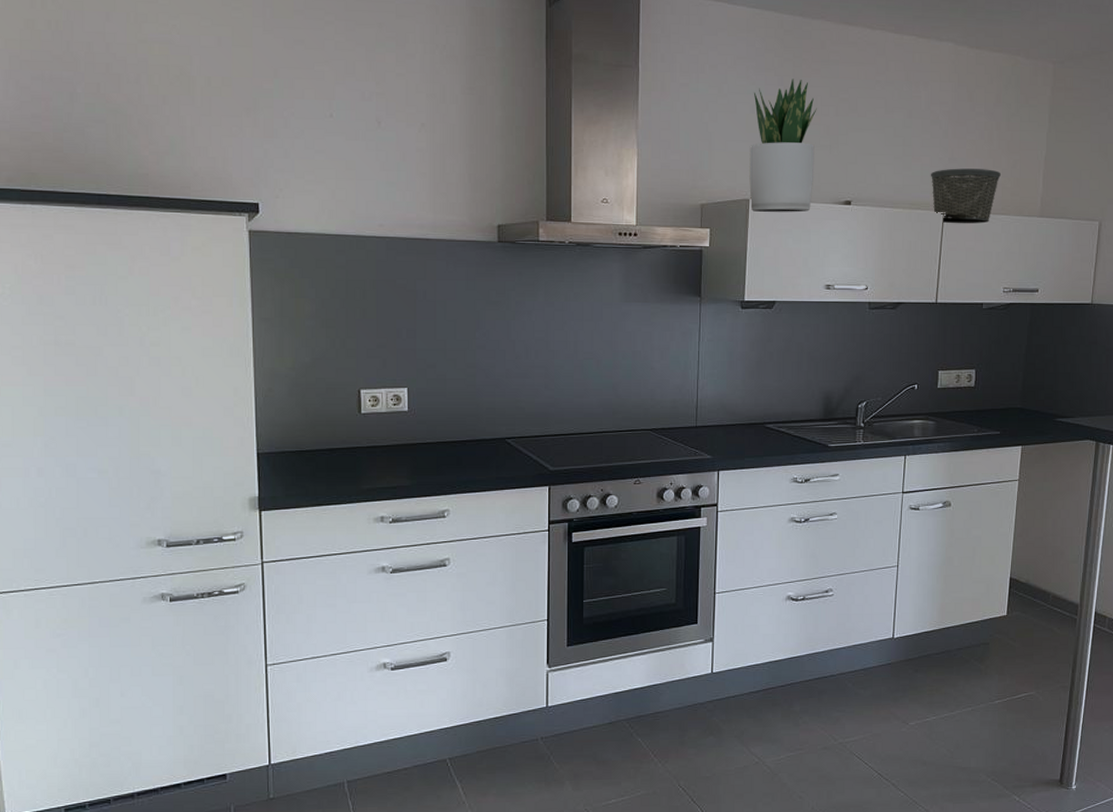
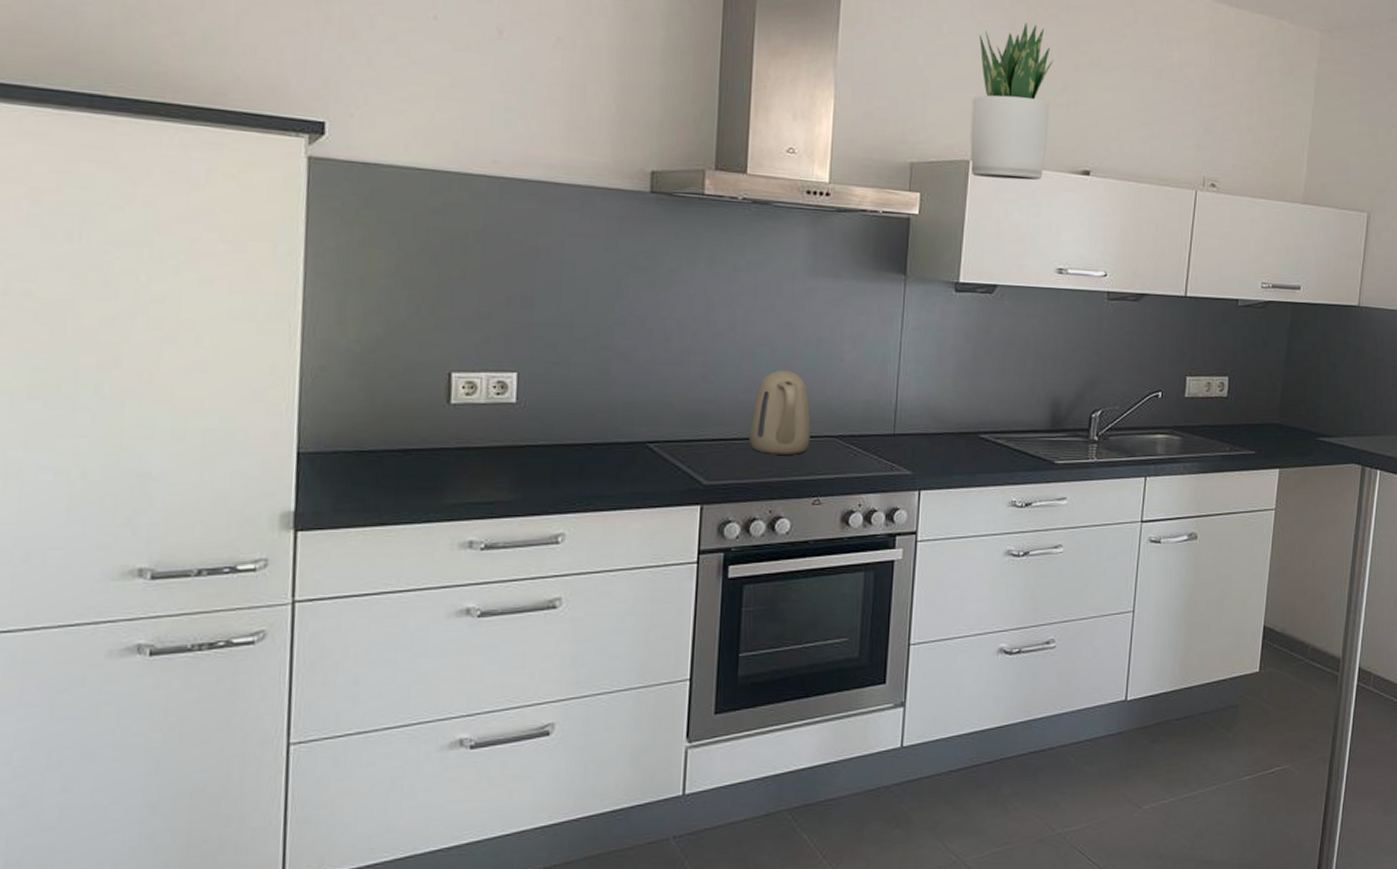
kettle: none [582,378,630,446] -> present [748,369,811,456]
basket: present [930,168,1001,224] -> none [1181,141,1261,207]

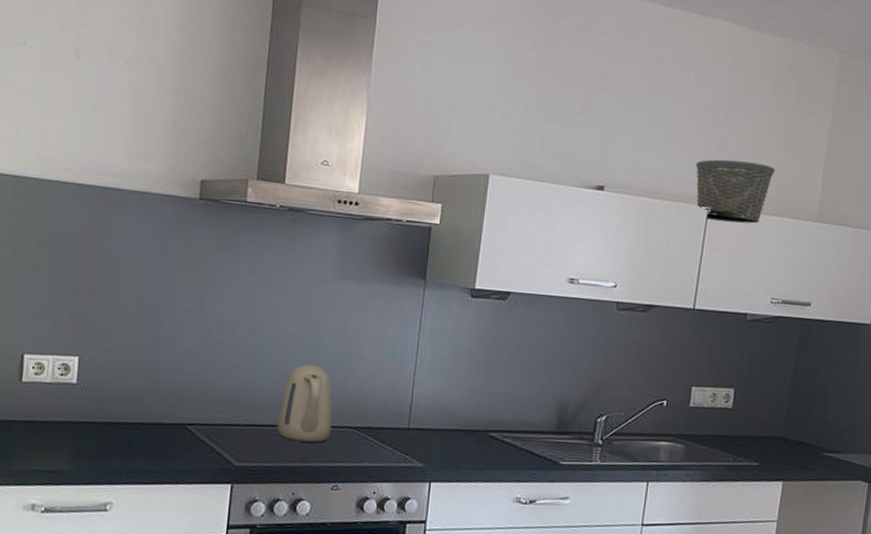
planter: present [970,22,1054,180] -> none [490,45,573,194]
basket: none [1181,141,1261,207] -> present [695,159,775,224]

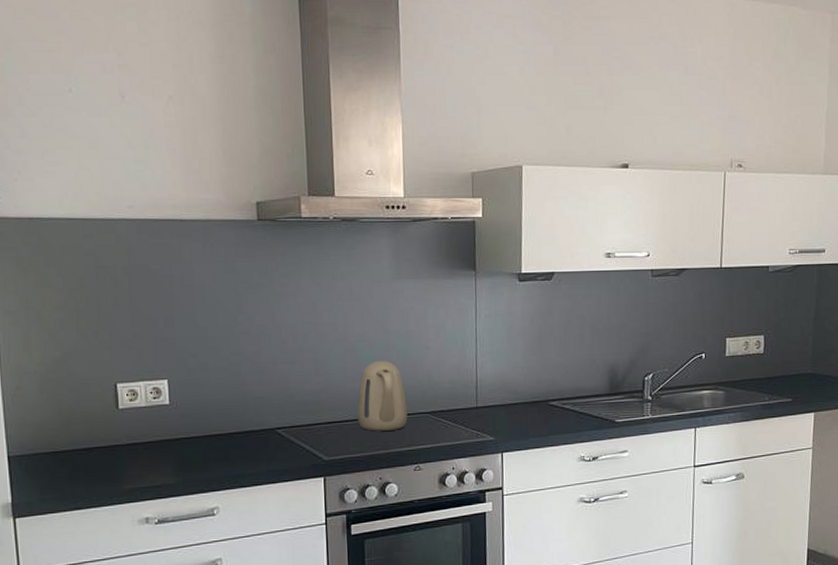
basket: present [695,159,775,224] -> none [709,126,782,185]

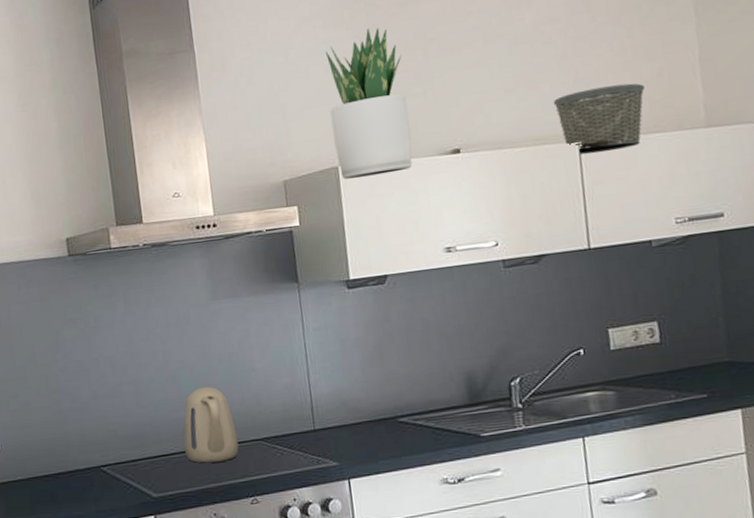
planter: none [520,36,589,179] -> present [326,28,413,179]
basket: none [709,126,782,185] -> present [553,83,645,155]

